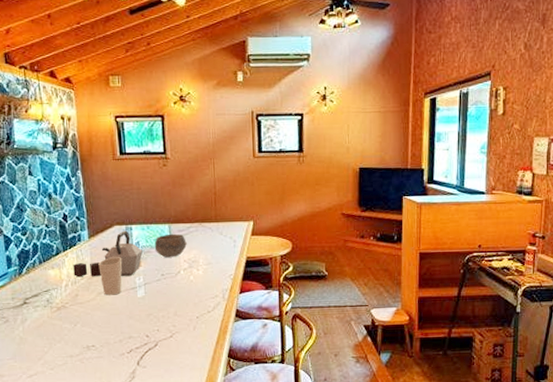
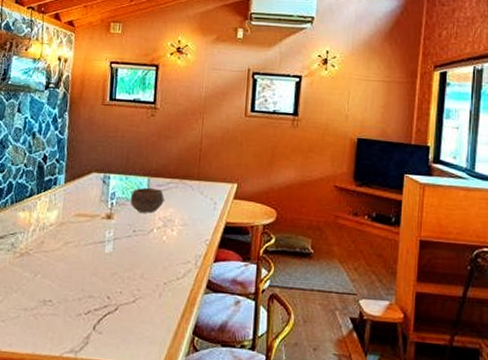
kettle: present [73,230,143,278] -> none [43,178,117,228]
cup: present [98,256,122,296] -> none [69,204,95,247]

